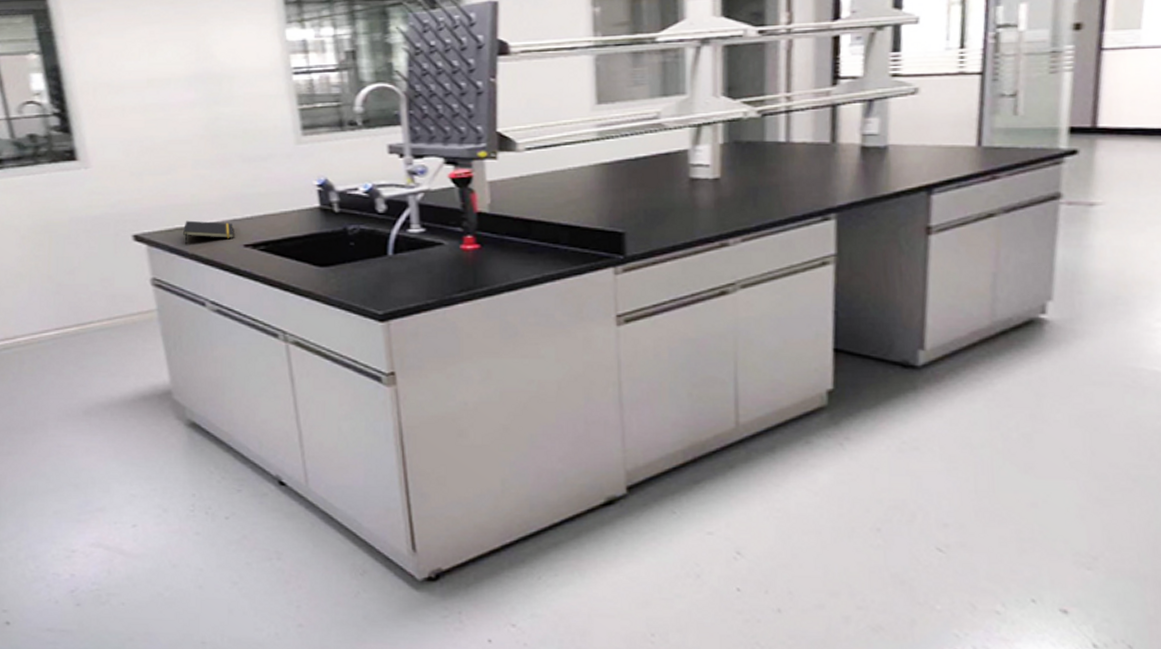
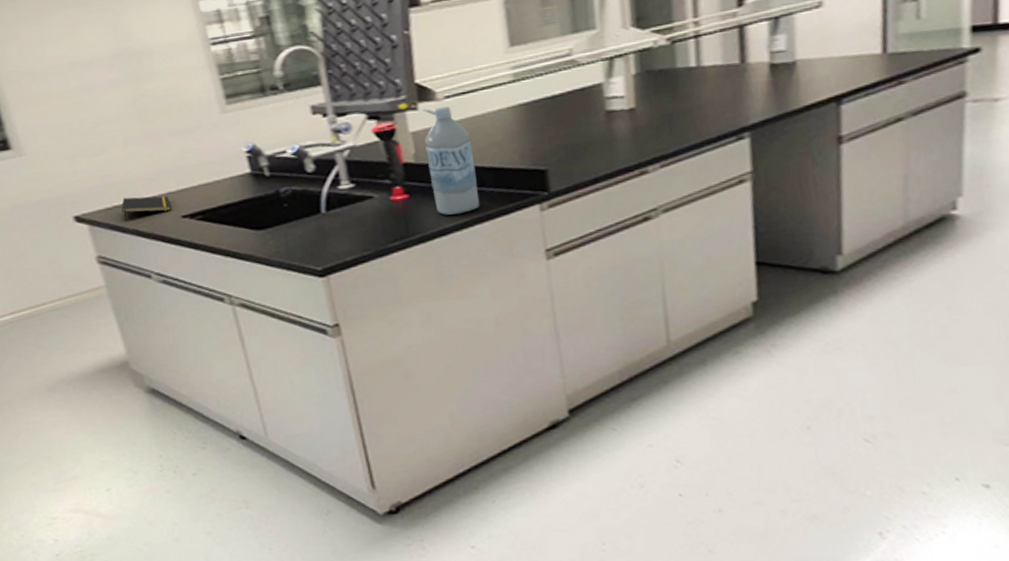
water bottle: none [502,158,553,270] -> present [422,106,480,215]

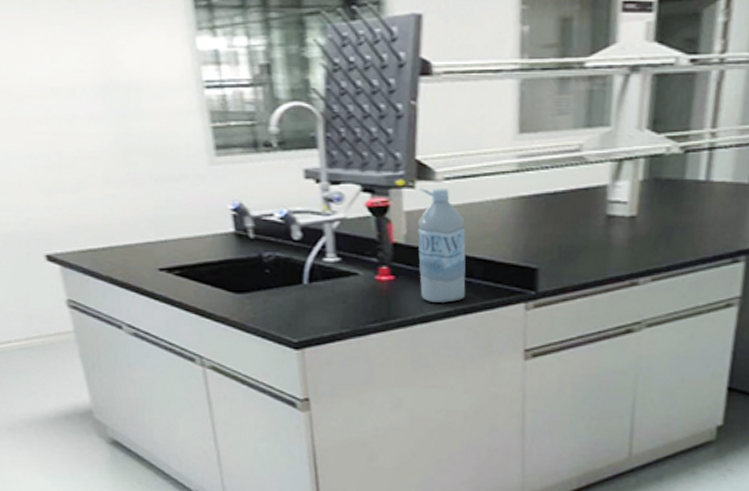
notepad: present [121,196,170,221] -> none [95,241,147,267]

